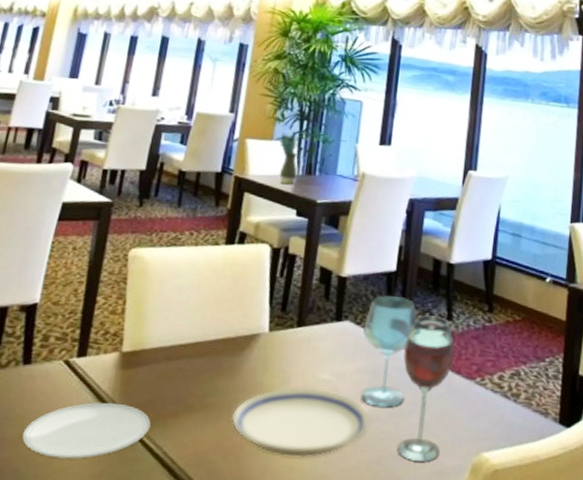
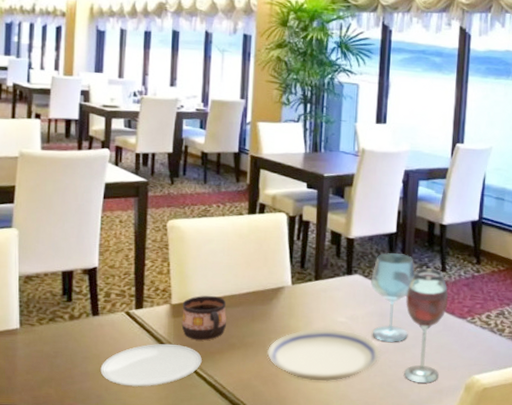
cup: none [130,342,188,400] -> present [181,295,226,341]
vase: present [279,132,299,185] -> none [287,115,306,162]

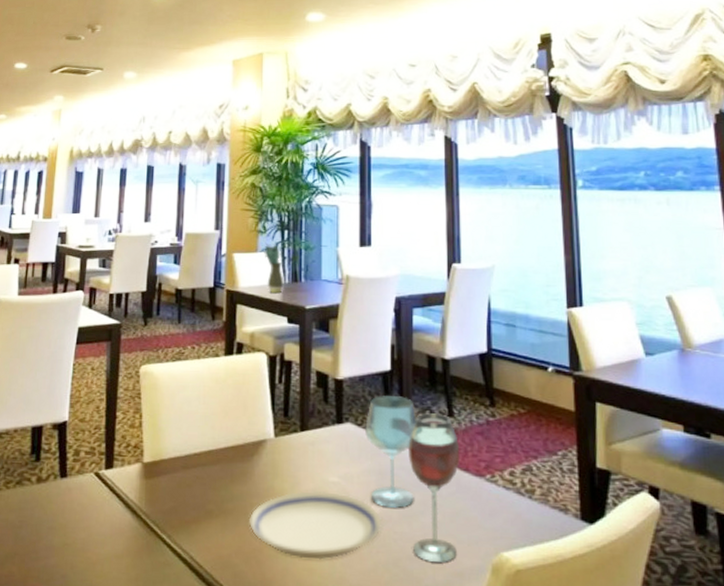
plate: present [100,343,202,387] -> none [66,510,176,565]
cup: present [181,295,226,341] -> none [154,451,203,507]
vase: none [287,115,306,162] -> present [264,244,285,294]

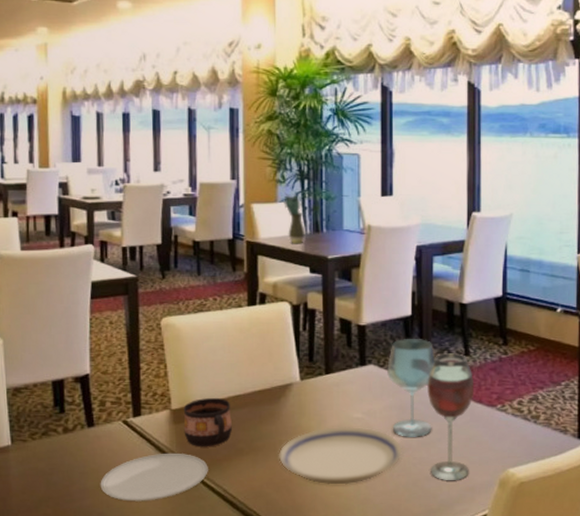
plate: none [66,510,176,565] -> present [100,453,208,502]
cup: none [154,451,203,507] -> present [183,397,232,448]

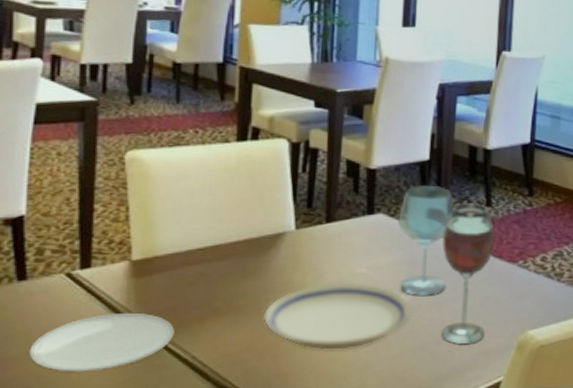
cup: present [183,397,232,448] -> none [145,247,208,306]
vase: present [283,194,307,244] -> none [288,16,313,74]

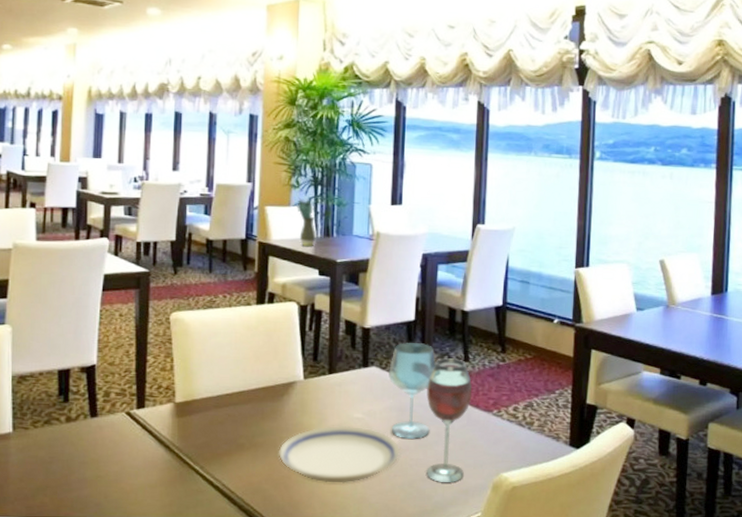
plate: present [29,312,174,372] -> none [99,445,208,493]
vase: none [288,16,313,74] -> present [297,198,318,247]

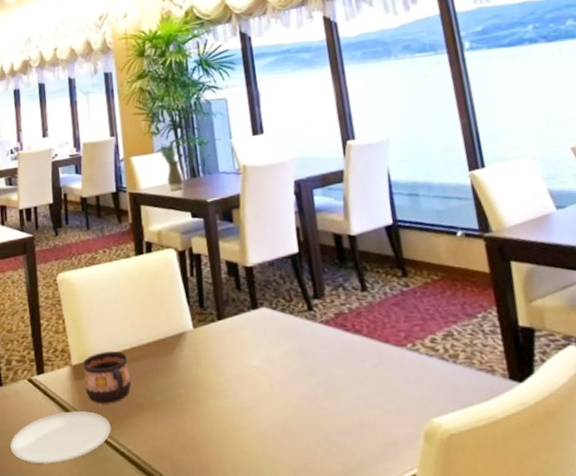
plate: none [99,445,208,493] -> present [10,411,111,464]
cup: none [186,392,234,442] -> present [82,351,131,404]
plate: present [279,426,401,483] -> none [179,376,310,442]
wine glass: present [388,343,436,439] -> none [280,276,338,385]
wineglass: present [426,358,472,482] -> none [325,289,387,434]

